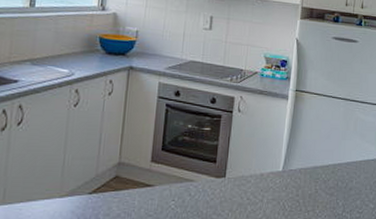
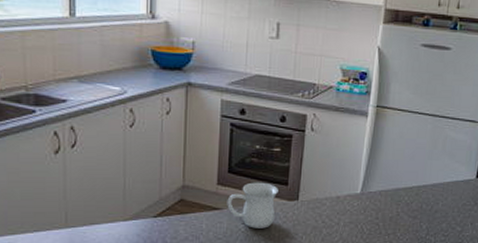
mug: none [159,160,207,205] -> present [227,182,278,229]

